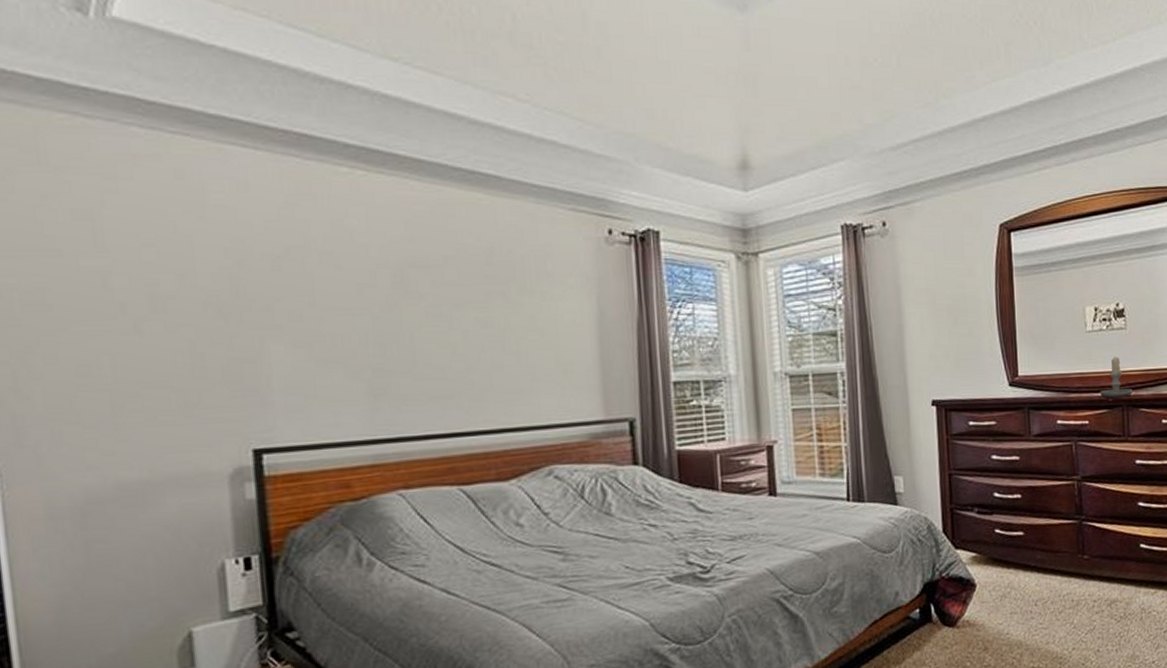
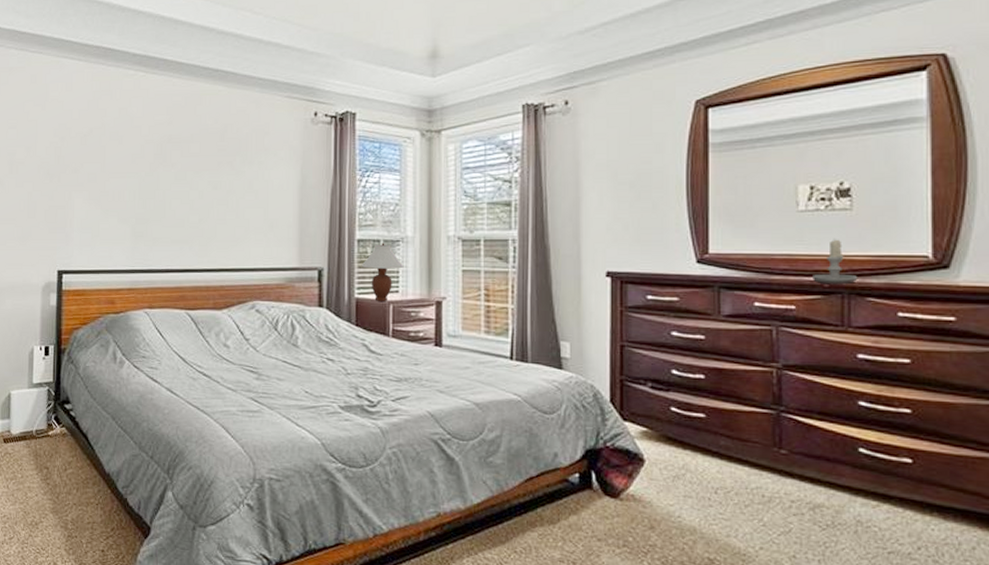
table lamp: none [680,384,729,452] -> present [361,243,404,301]

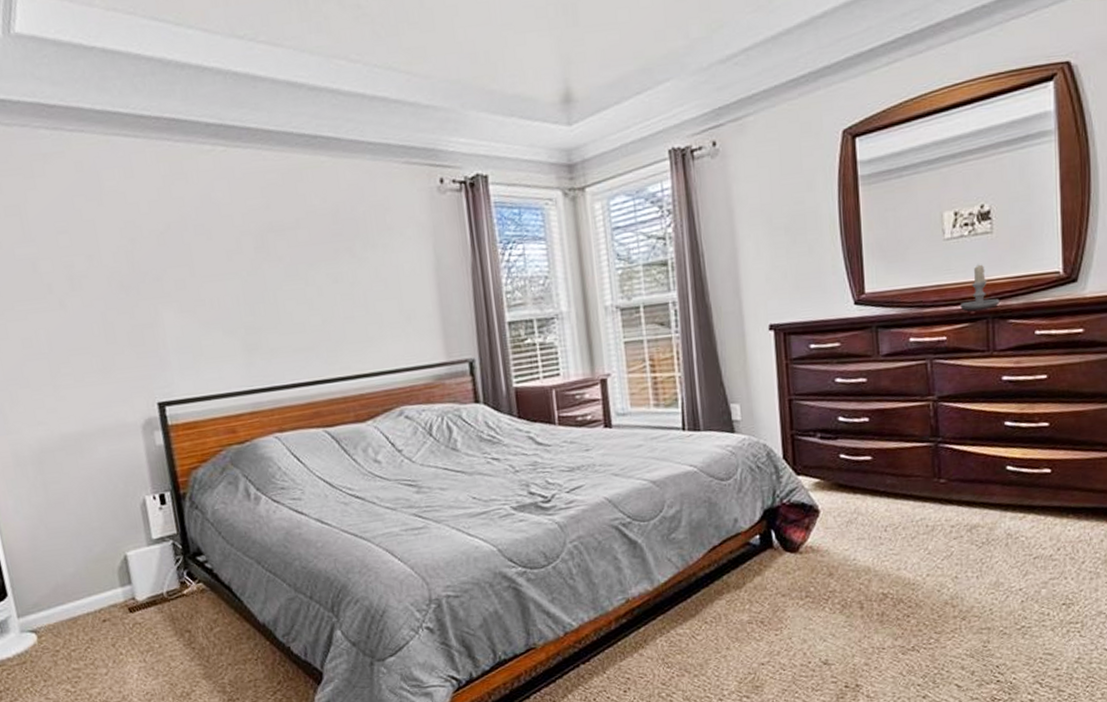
table lamp: present [361,243,404,301] -> none [515,322,562,388]

